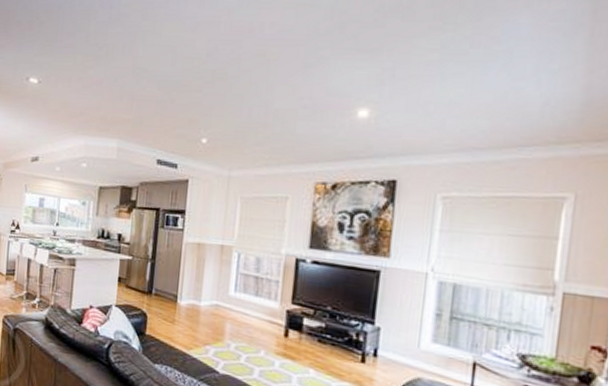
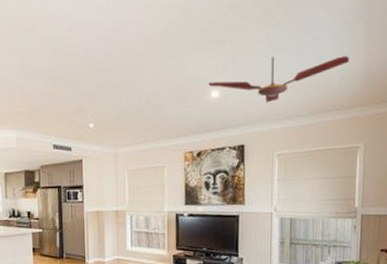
ceiling fan: none [355,70,559,129] -> present [208,56,349,103]

